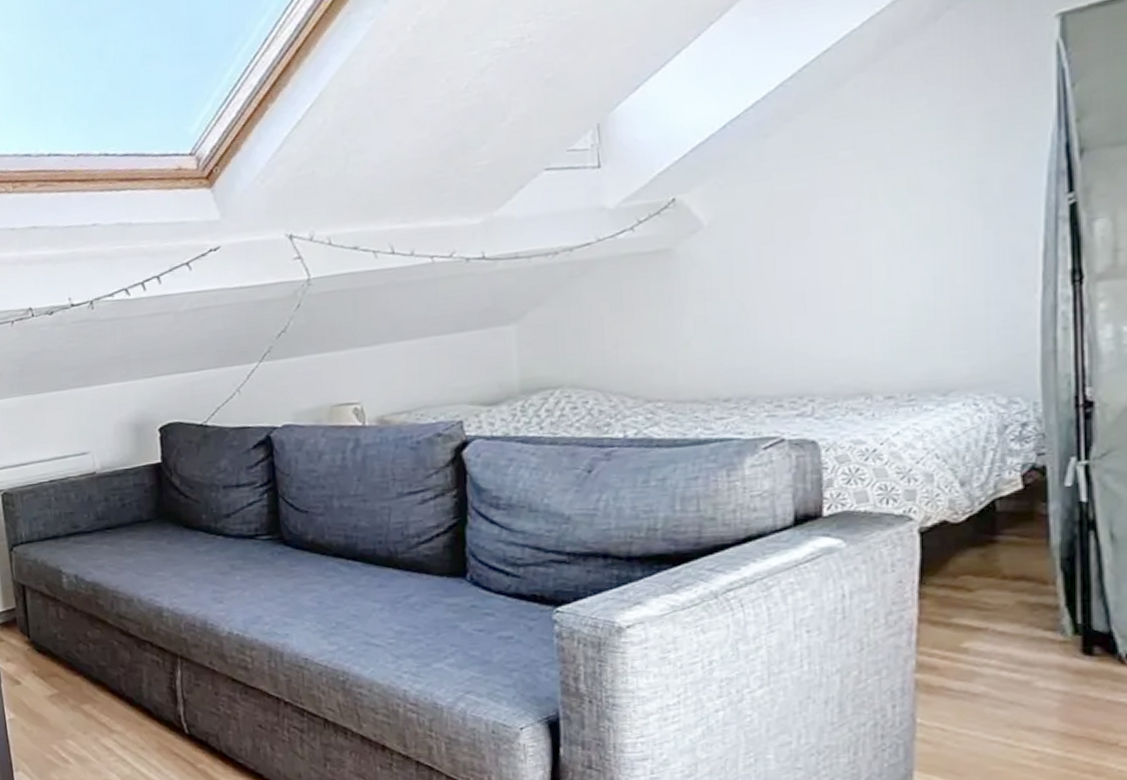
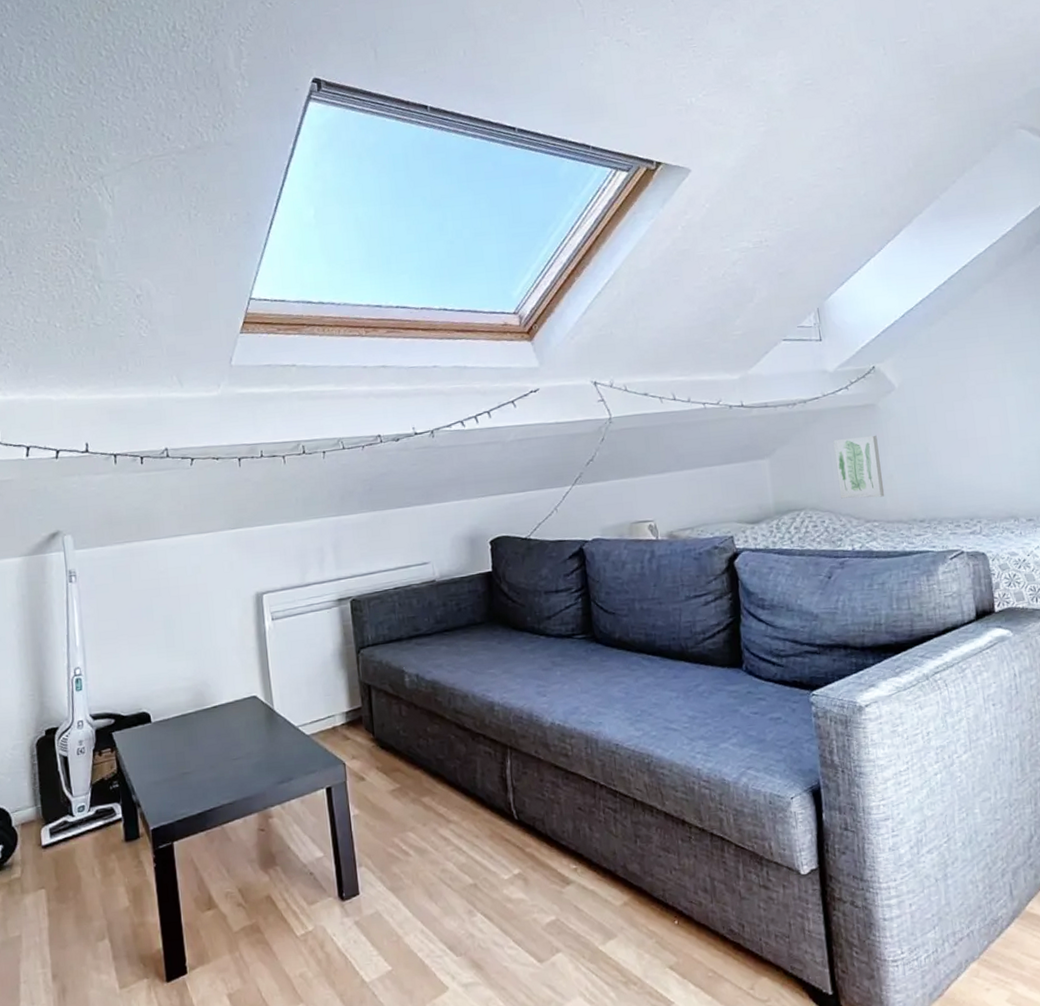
wall art: none [607,289,676,373] -> present [833,435,885,499]

